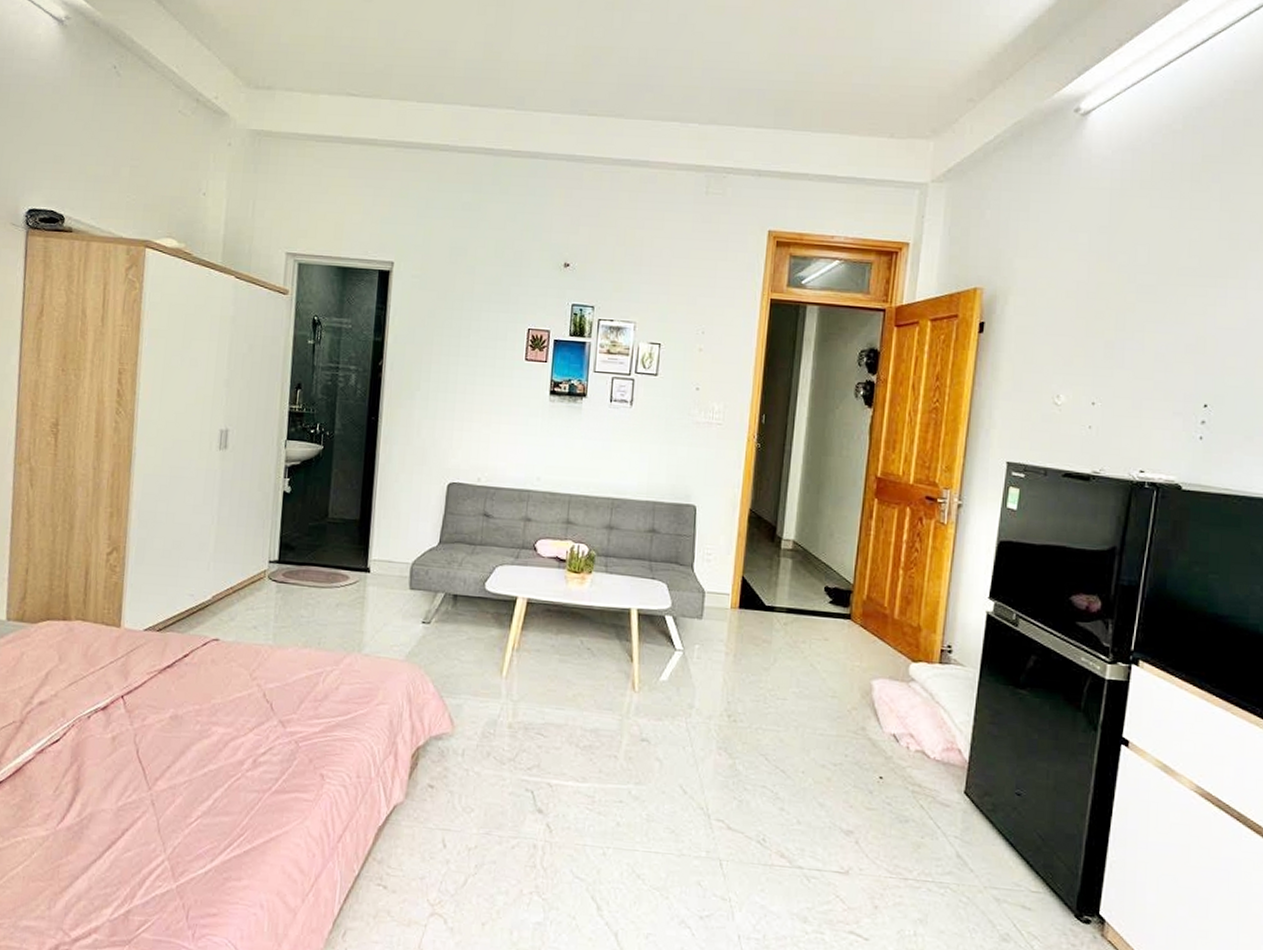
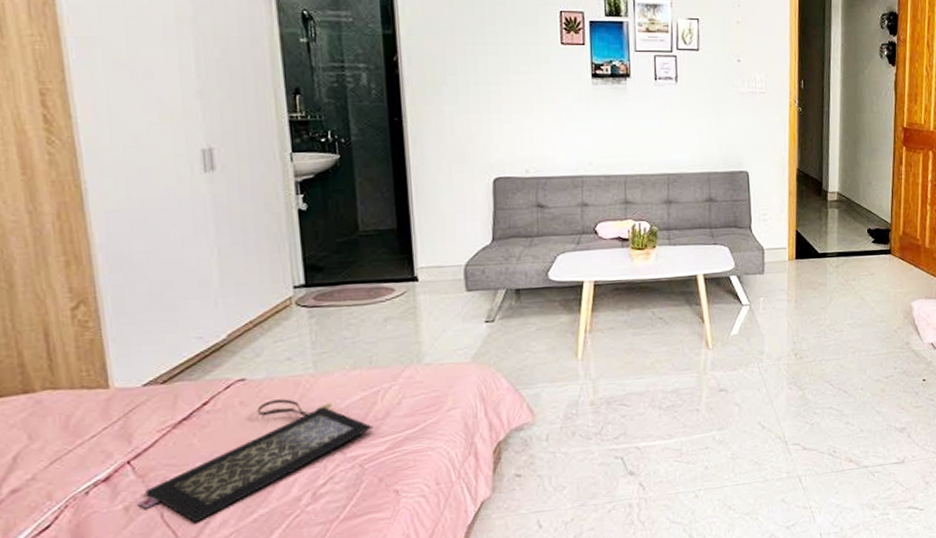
clutch bag: none [122,663,312,765] -> present [137,399,373,524]

